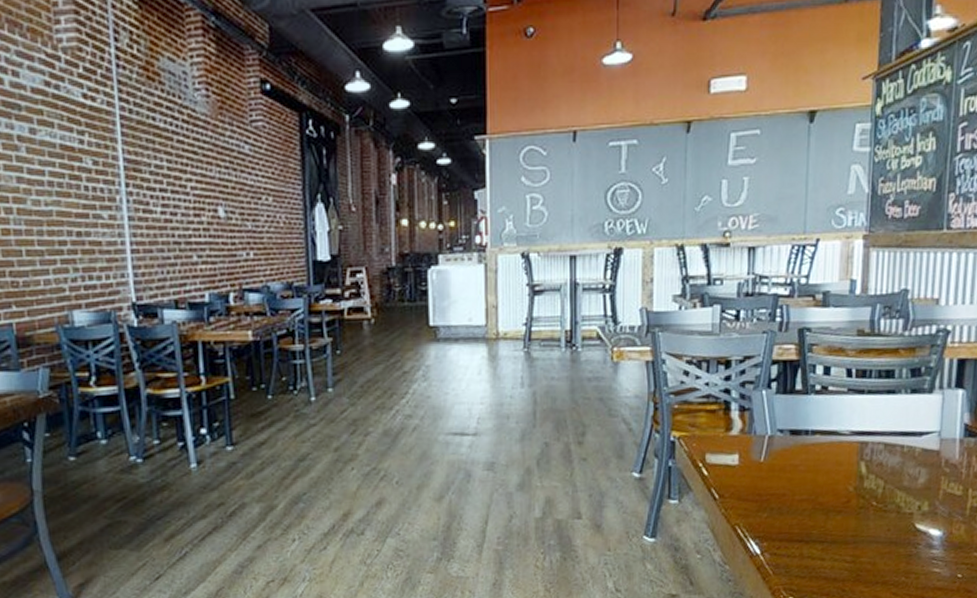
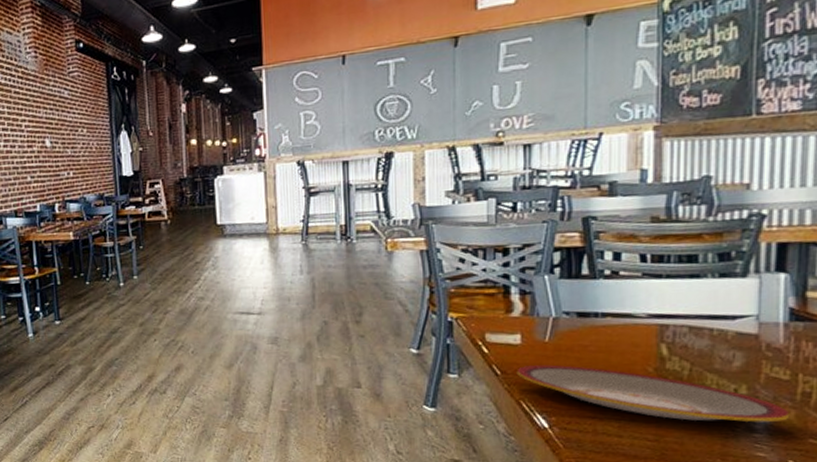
plate: none [733,486,961,540] -> present [516,365,790,422]

